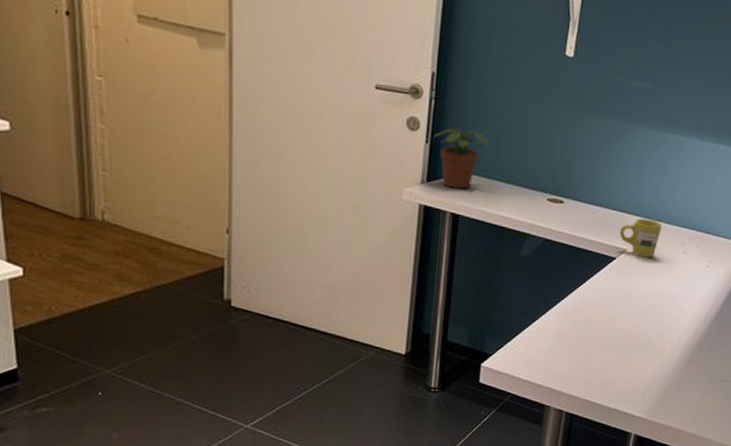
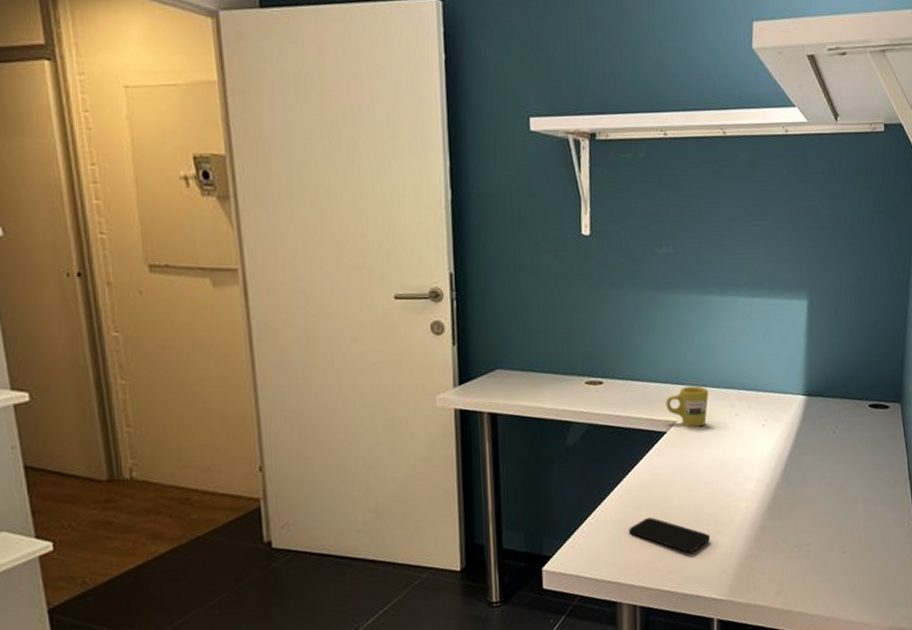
potted plant: present [433,128,489,189] -> none [459,325,517,387]
smartphone: none [566,334,641,371] -> present [628,517,711,552]

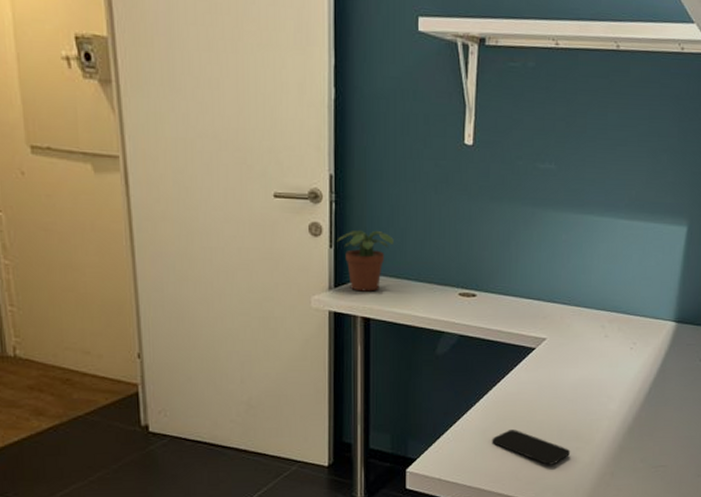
potted plant: none [459,325,517,387] -> present [336,229,394,292]
mug: present [666,386,709,427] -> none [537,305,580,345]

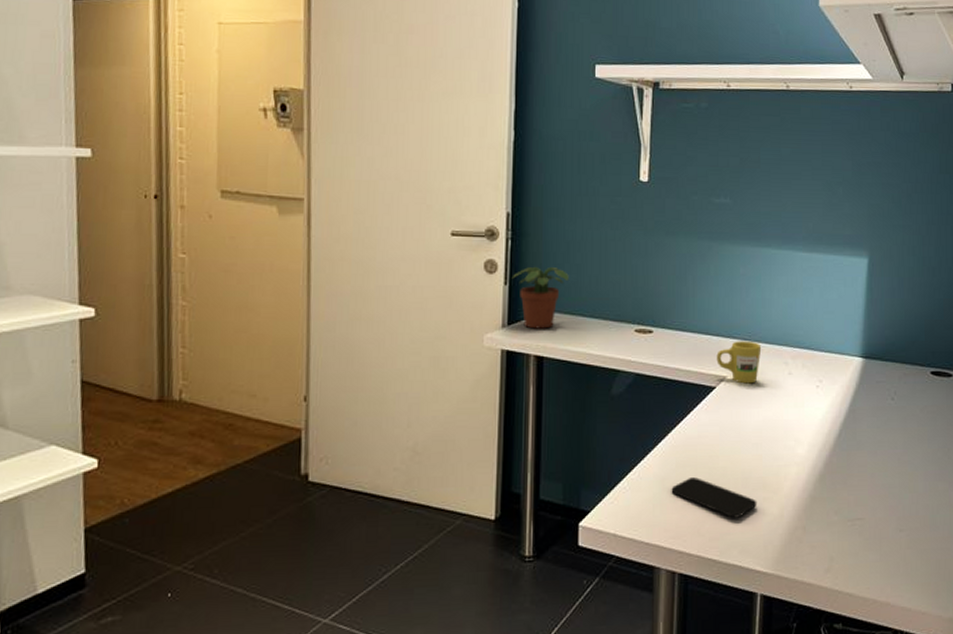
mug: none [537,305,580,345] -> present [716,341,762,384]

